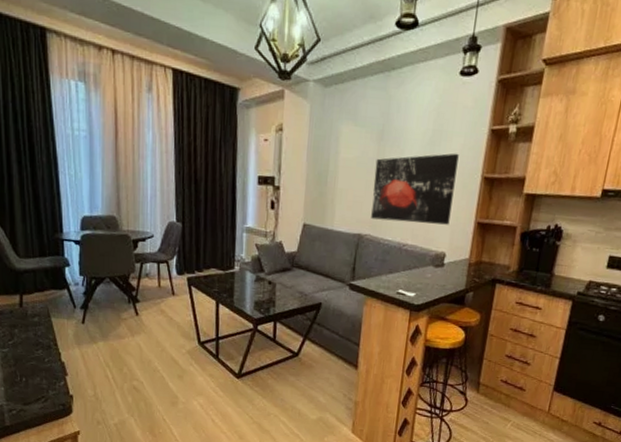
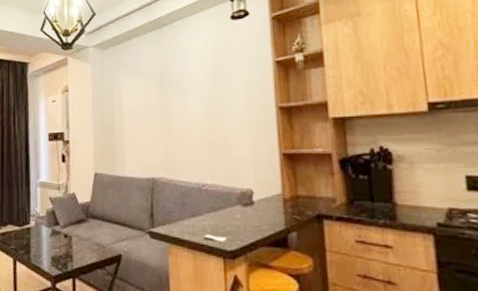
wall art: present [371,153,459,225] -> none [160,88,250,161]

